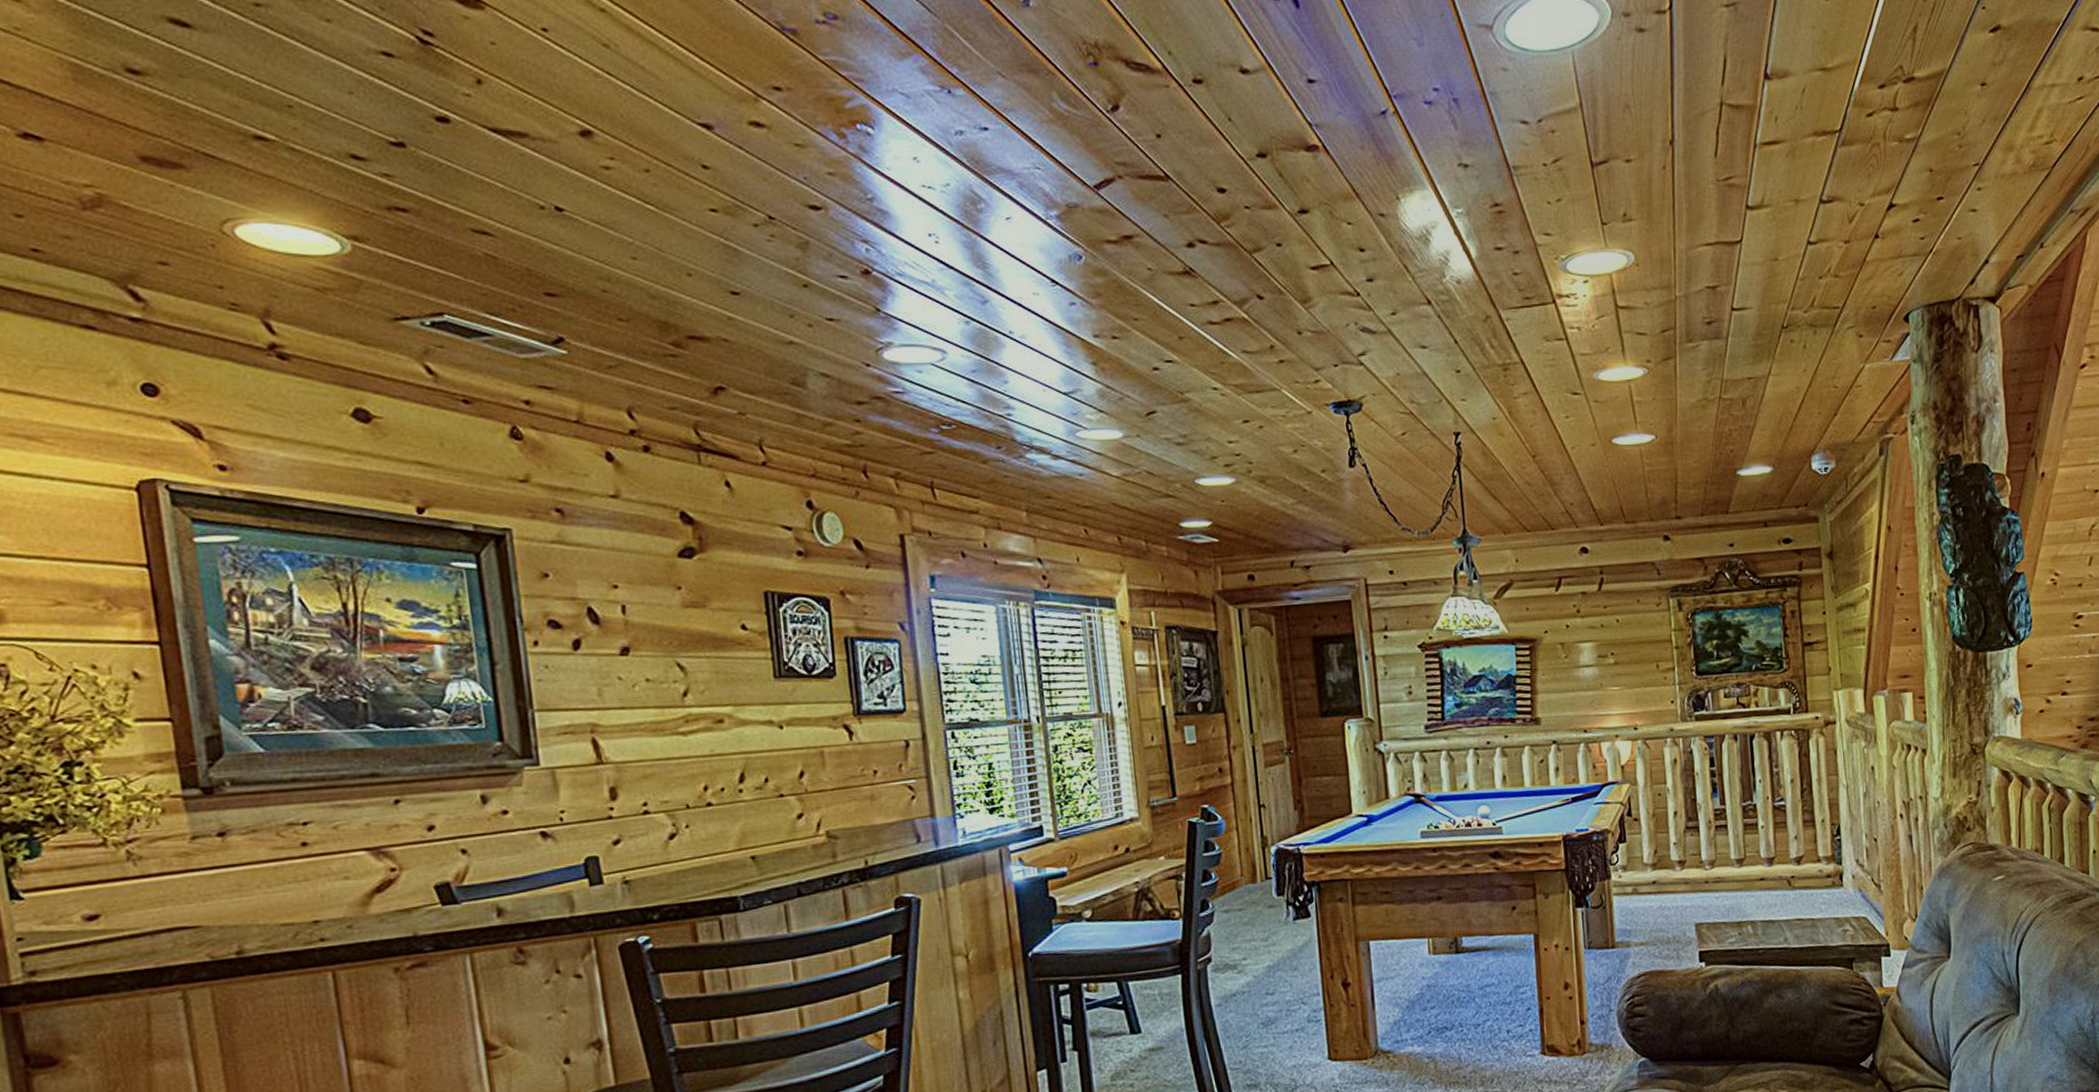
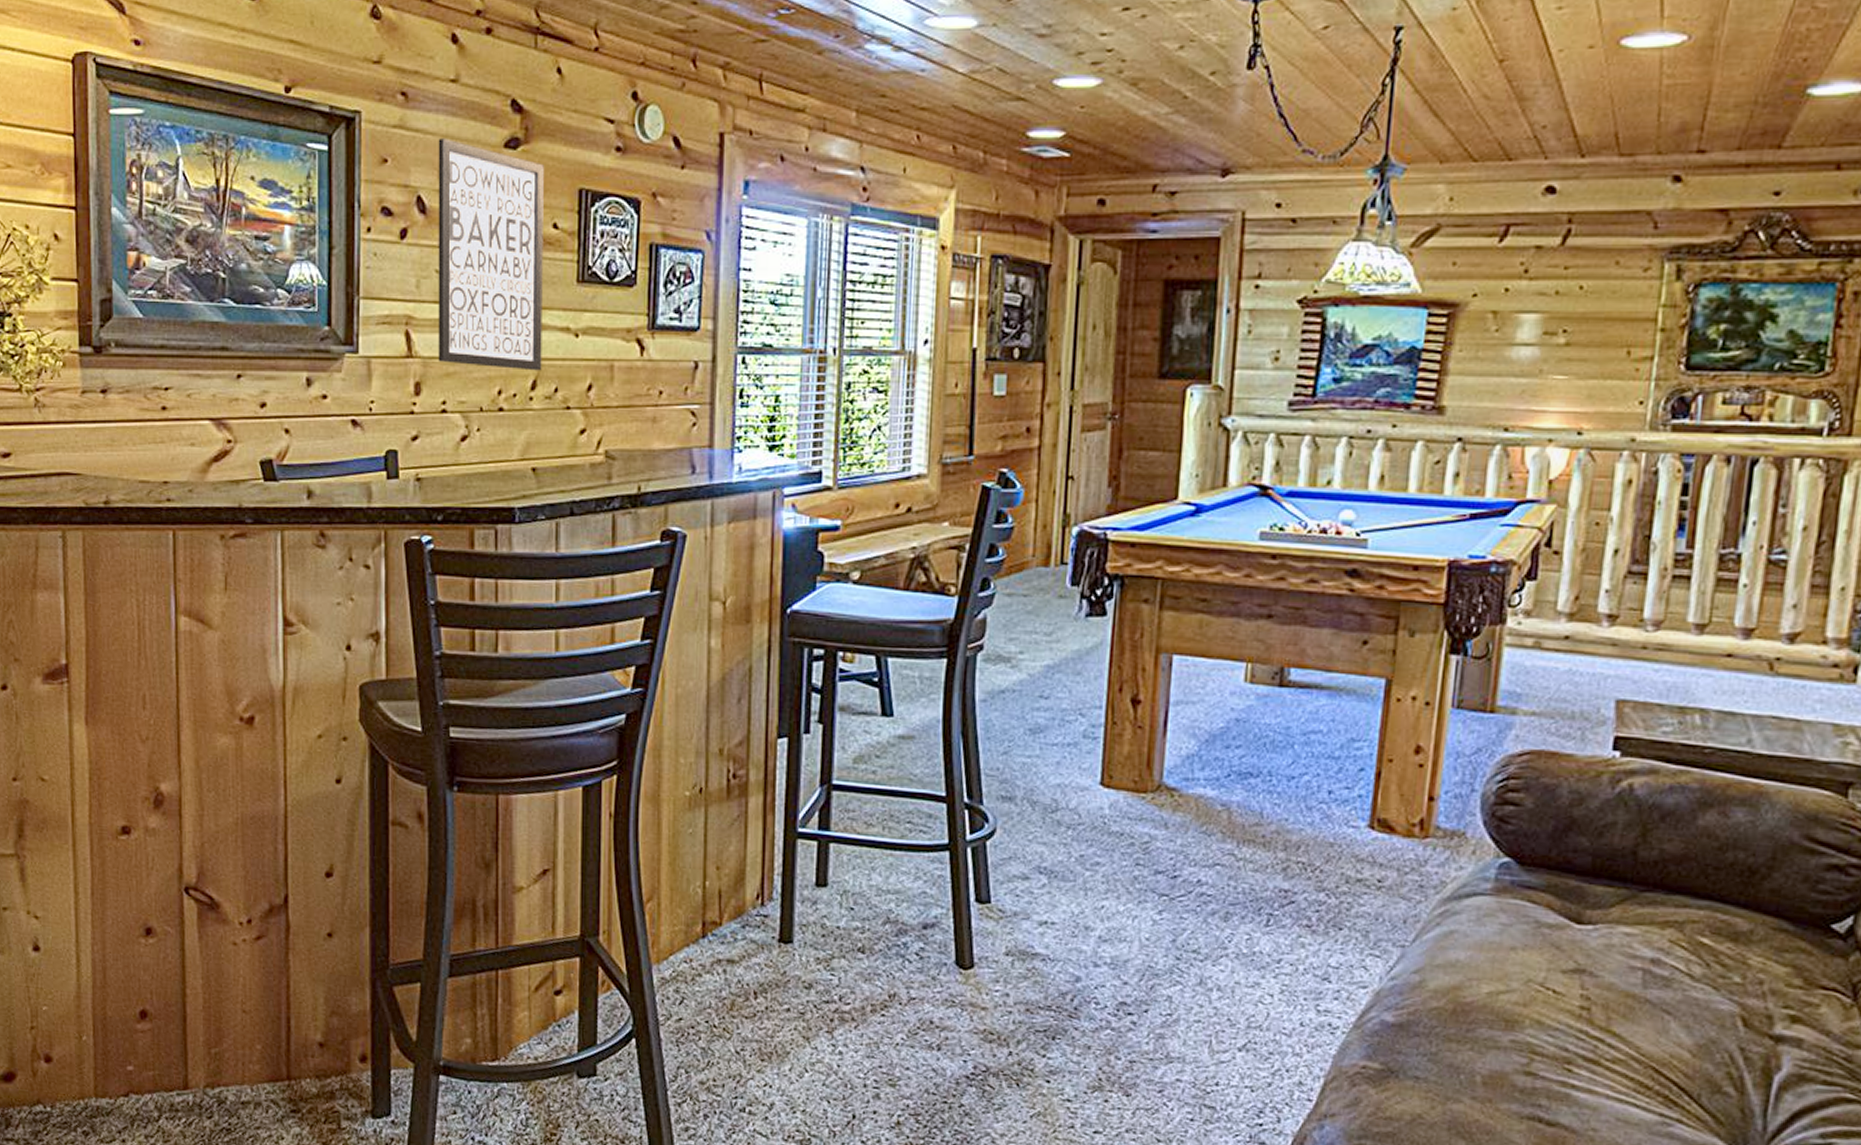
wall art: none [603,551,748,766] -> present [438,138,544,371]

